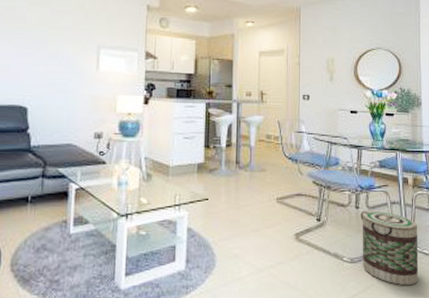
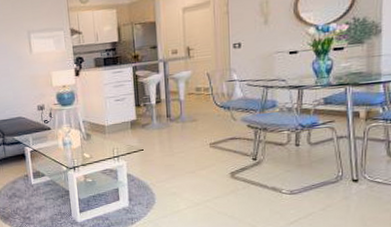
basket: present [360,210,419,286] -> none [301,146,370,212]

